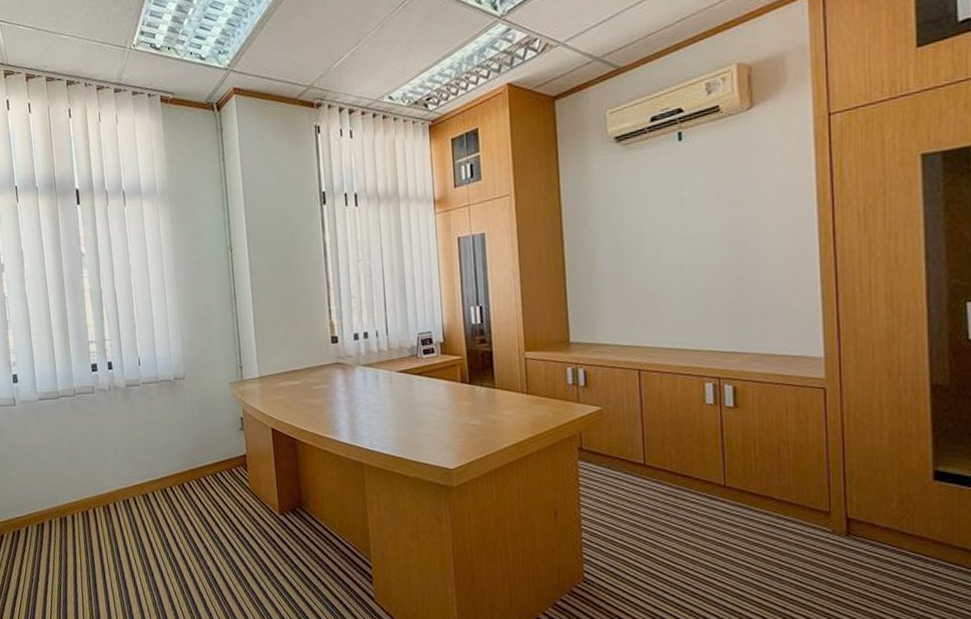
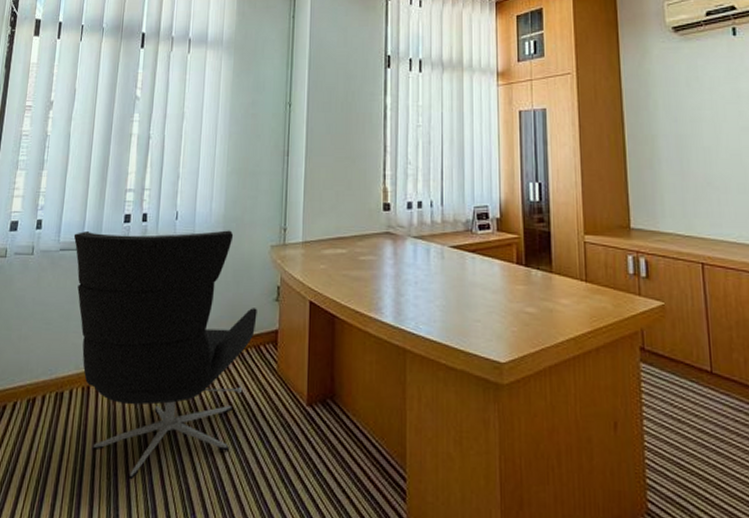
office chair: none [48,371,226,581] -> present [73,230,257,480]

